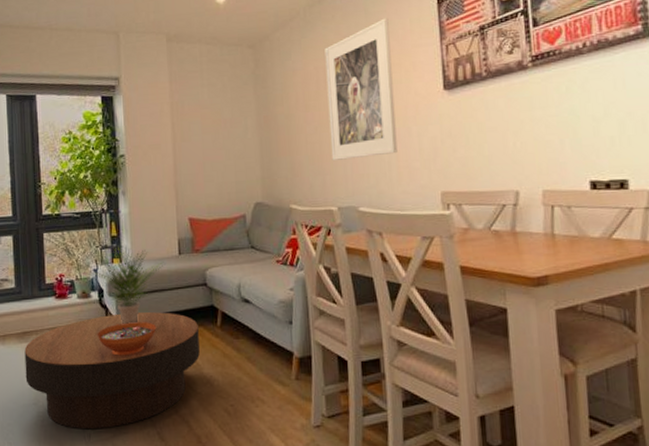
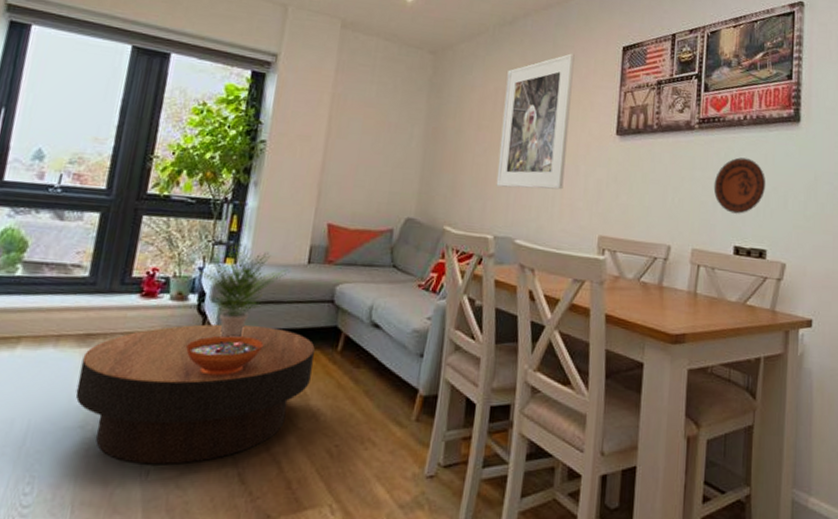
decorative plate: none [557,87,618,148] -> present [713,157,765,214]

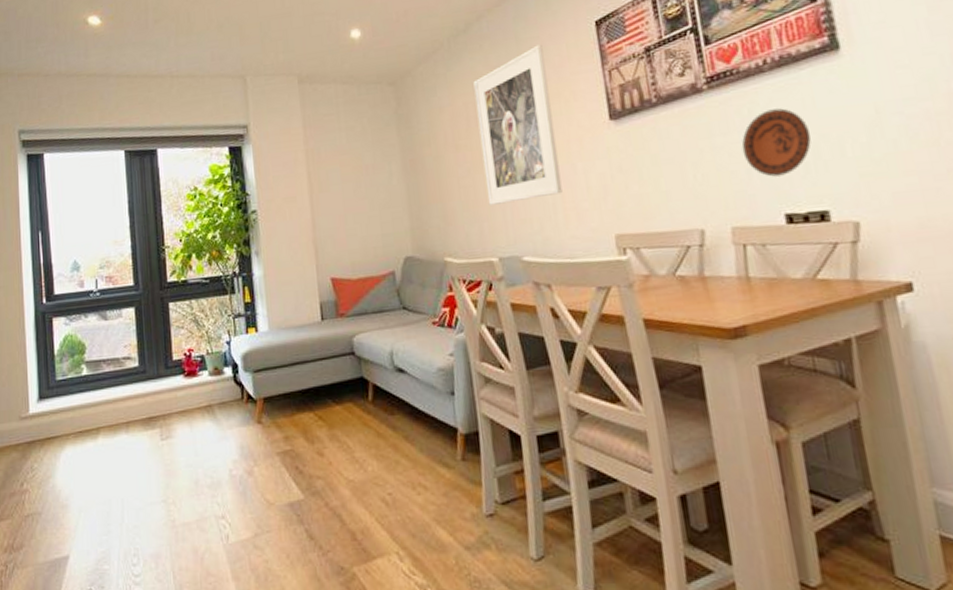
coffee table: present [75,324,315,465] -> none [151,387,350,529]
decorative bowl: present [185,335,264,376] -> none [232,399,300,441]
potted plant: present [197,243,290,338] -> none [225,312,307,405]

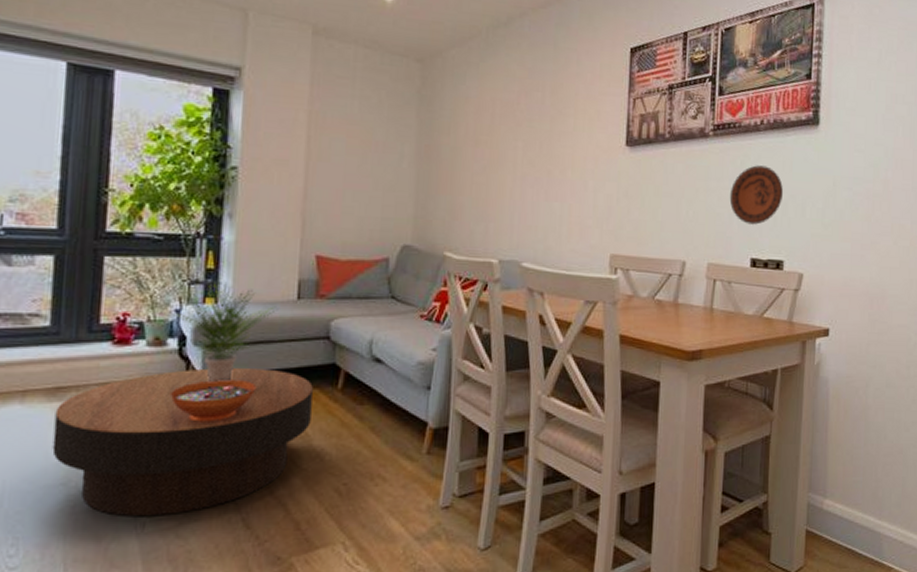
coffee table: none [151,387,350,529] -> present [52,368,313,517]
potted plant: none [225,312,307,405] -> present [173,281,278,383]
decorative bowl: none [232,399,300,441] -> present [169,380,257,422]
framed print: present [473,44,563,205] -> none [498,57,578,208]

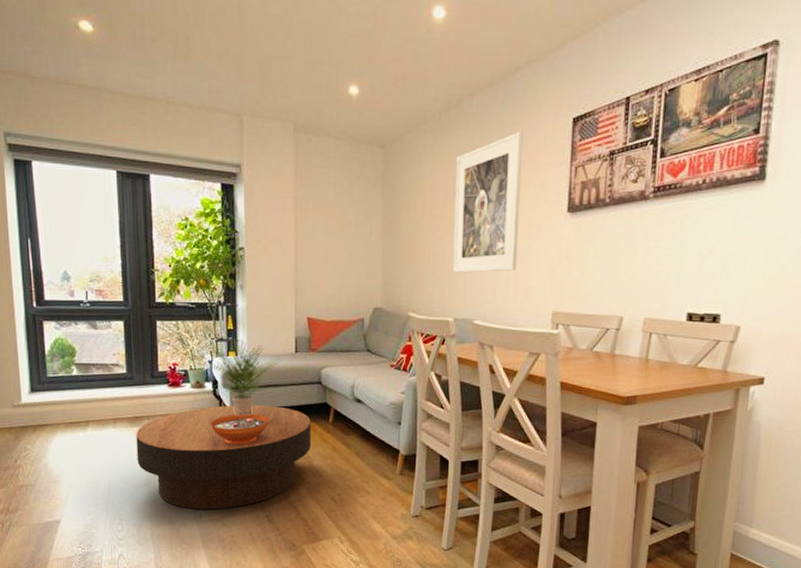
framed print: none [498,57,578,208] -> present [452,132,523,273]
decorative plate: present [729,165,783,225] -> none [667,224,723,281]

